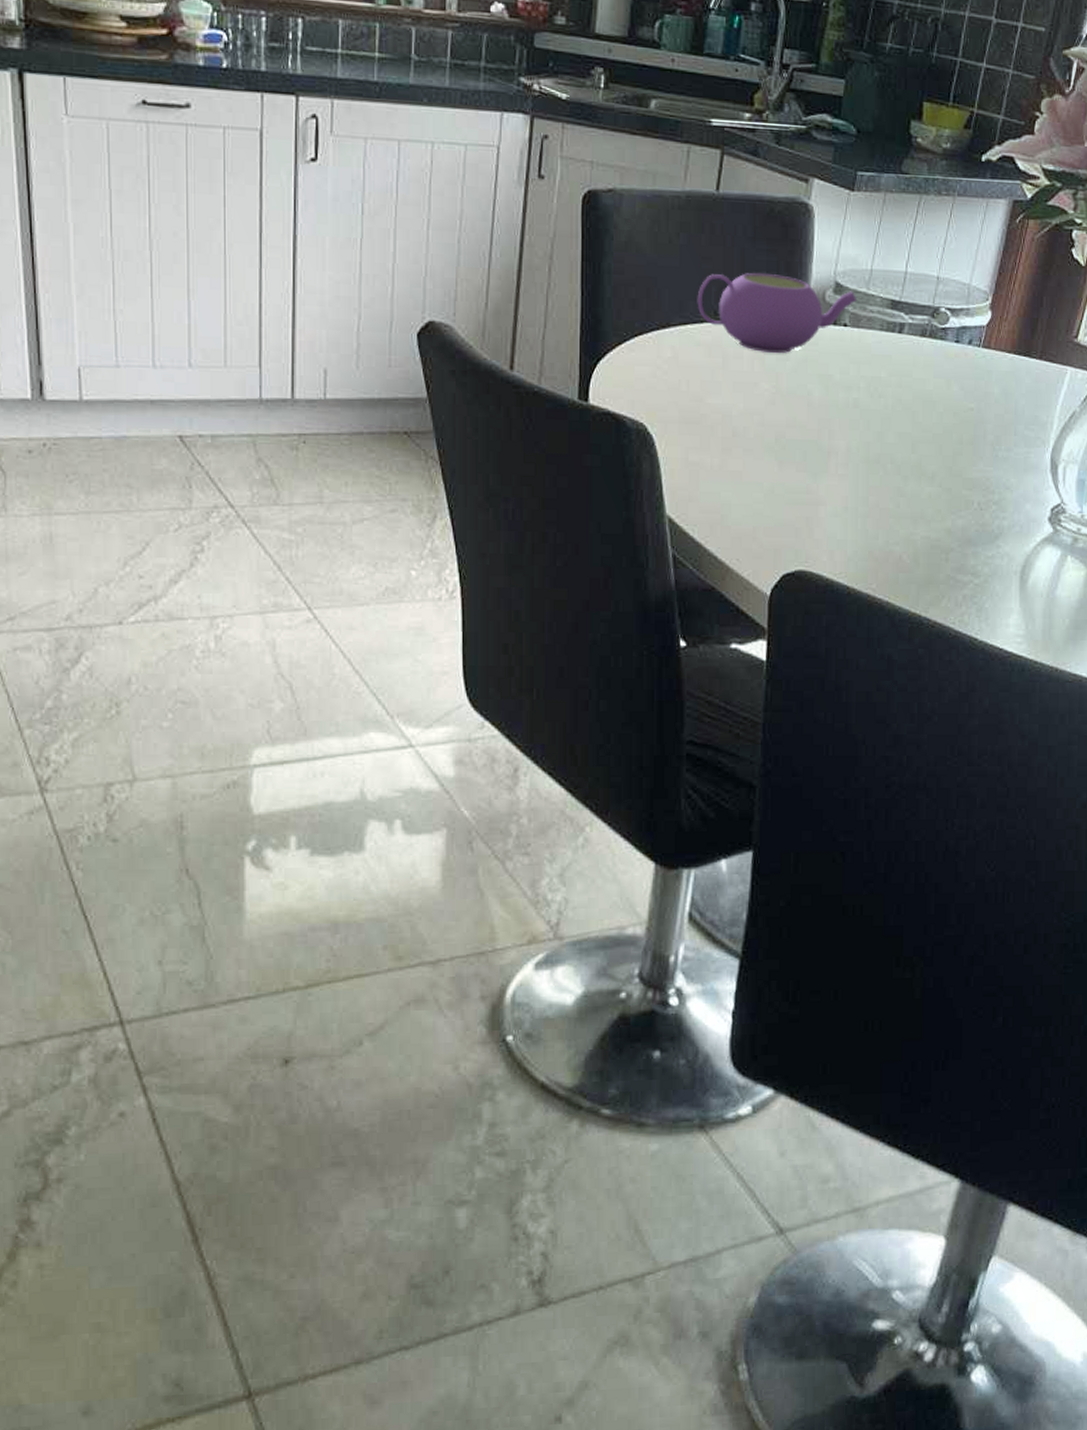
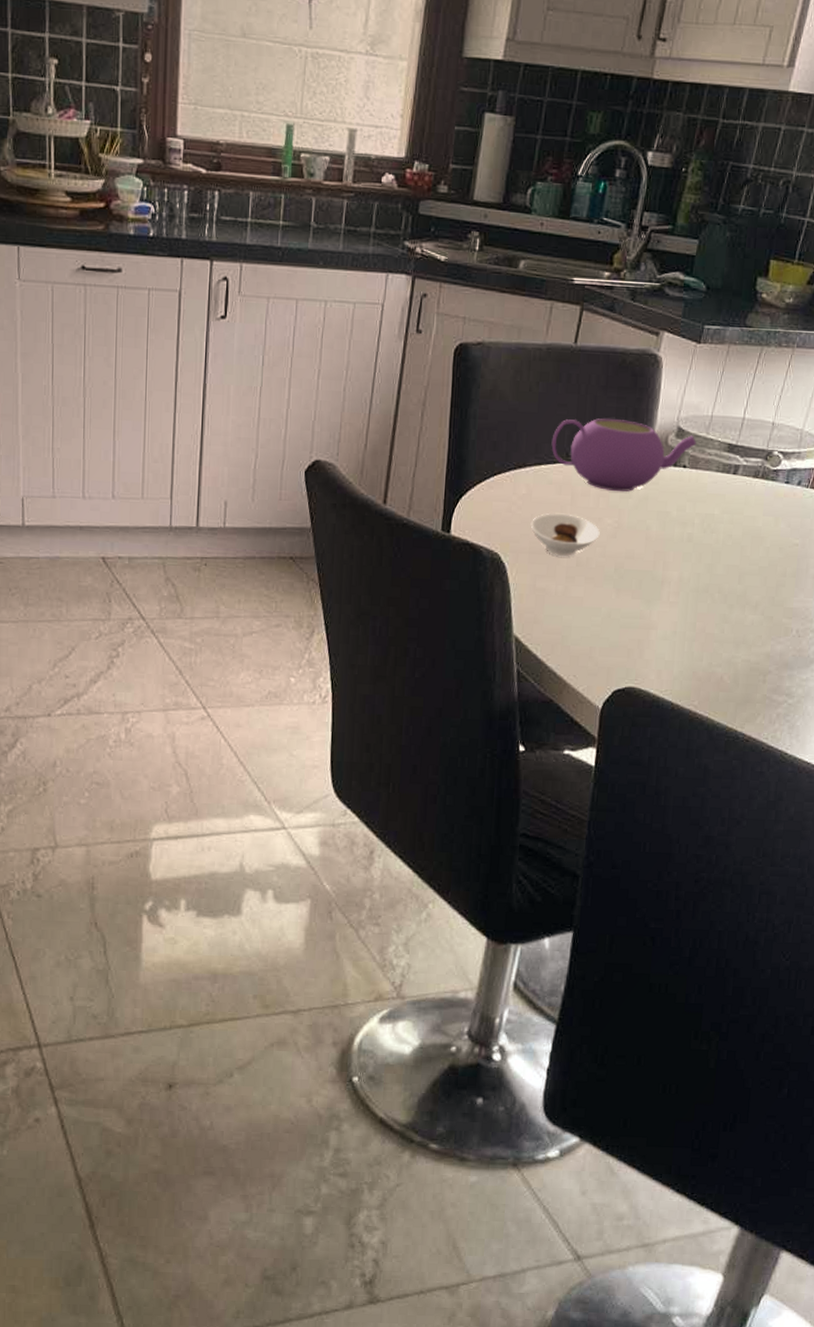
saucer: none [678,378,757,427] -> present [530,513,600,557]

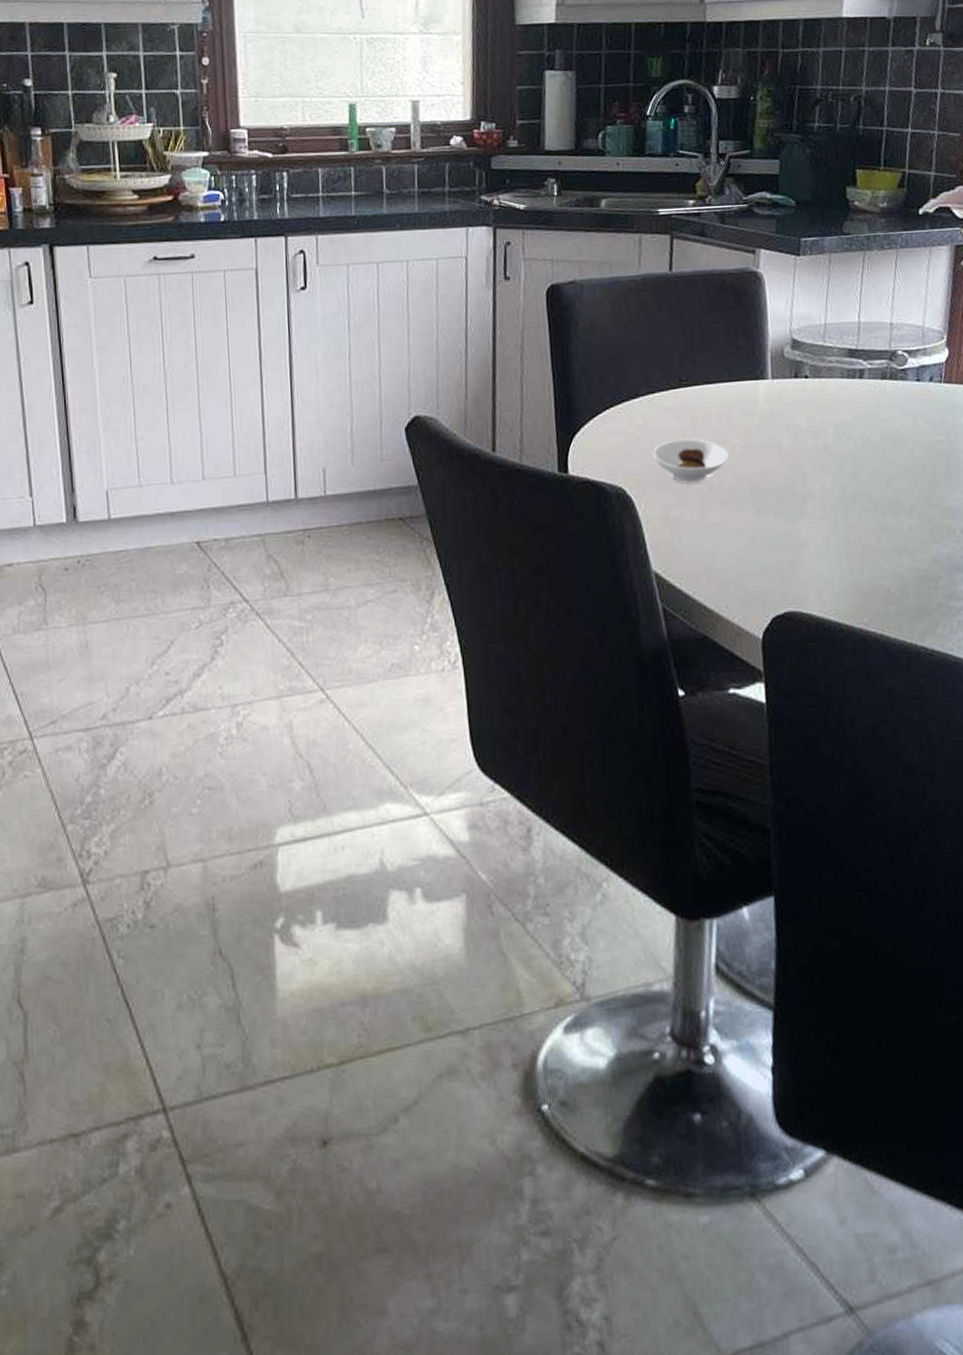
teapot: present [551,418,696,492] -> none [661,338,814,411]

